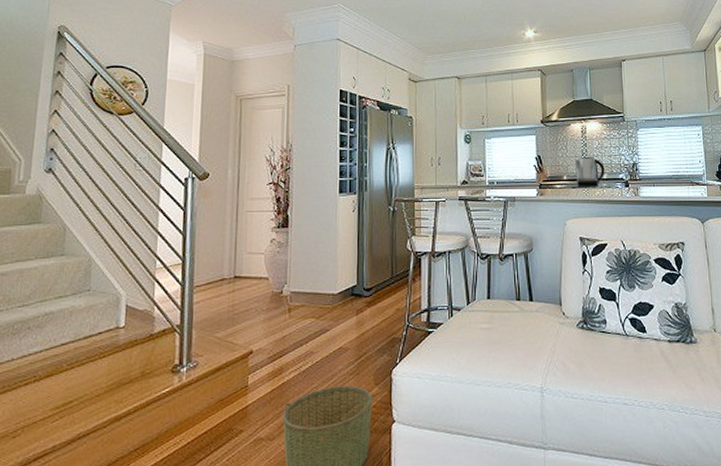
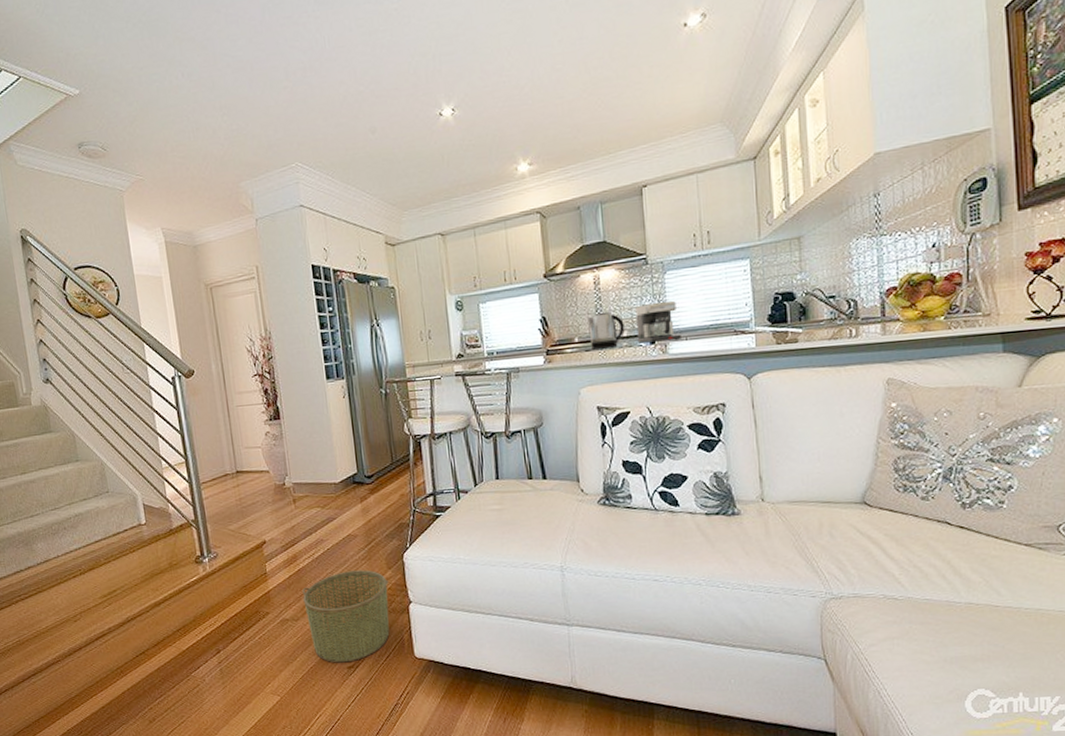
coffee maker: none [614,153,651,187] -> present [635,301,683,344]

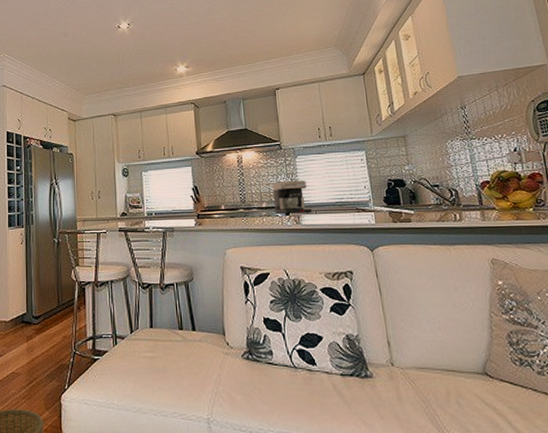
kettle: present [588,311,625,351] -> none [232,185,264,218]

